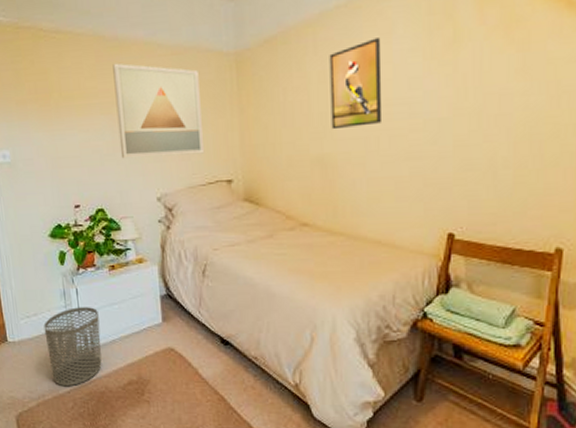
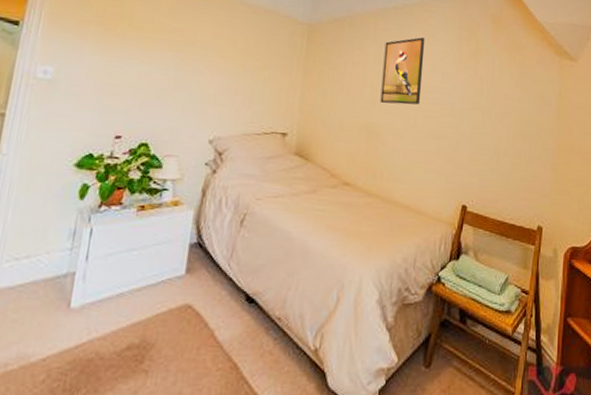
waste bin: present [44,307,102,387] -> none [27,251,112,353]
wall art: present [113,63,205,159] -> none [180,7,273,105]

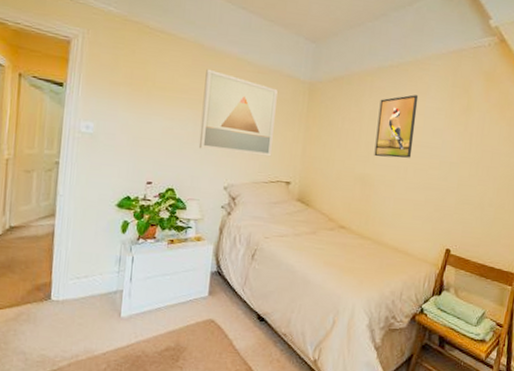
wall art: none [180,7,273,105] -> present [198,68,278,157]

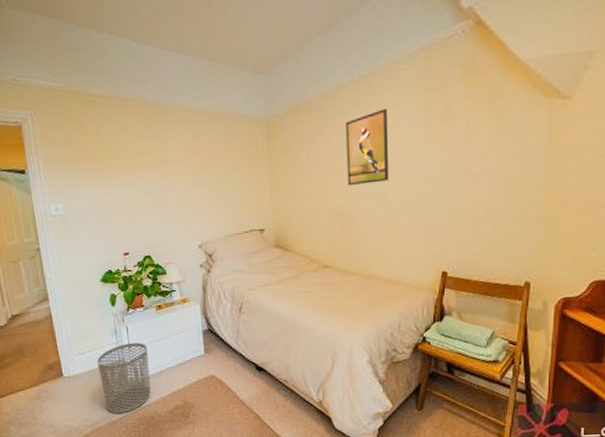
waste bin: none [91,274,150,349] -> present [97,343,151,414]
wall art: present [198,68,278,157] -> none [157,126,240,211]

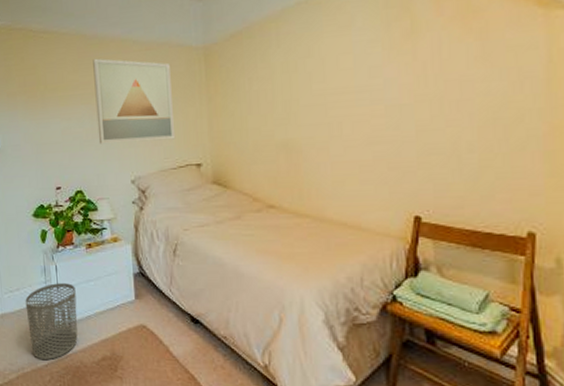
wall art: none [157,126,240,211] -> present [93,58,176,144]
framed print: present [345,109,390,186] -> none [291,30,345,117]

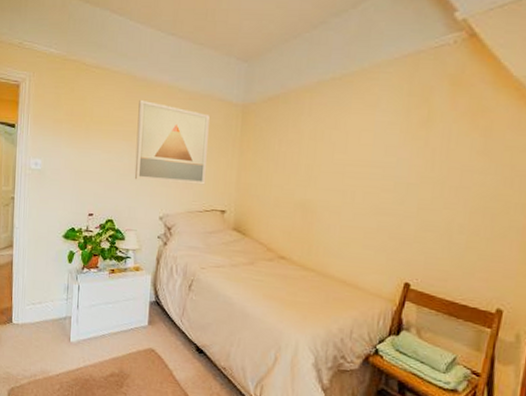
waste bin: present [25,283,78,361] -> none [45,301,94,371]

